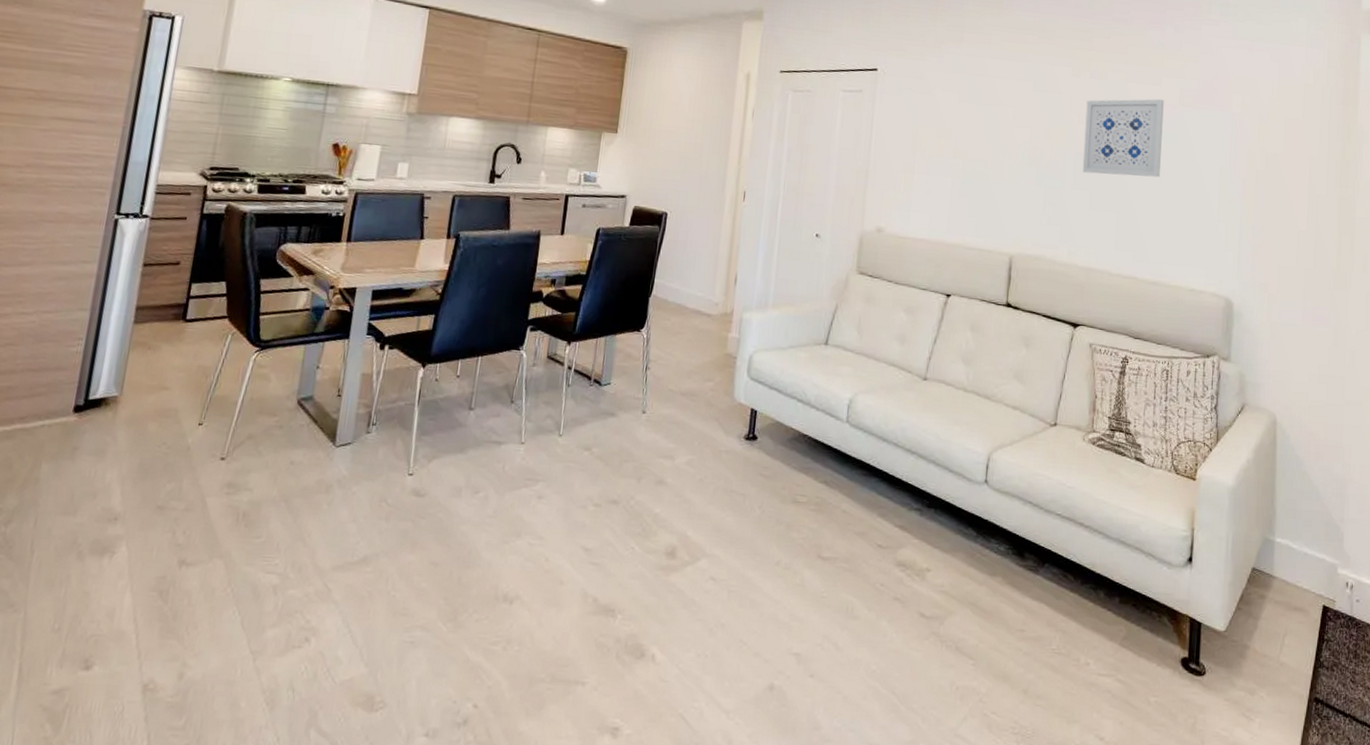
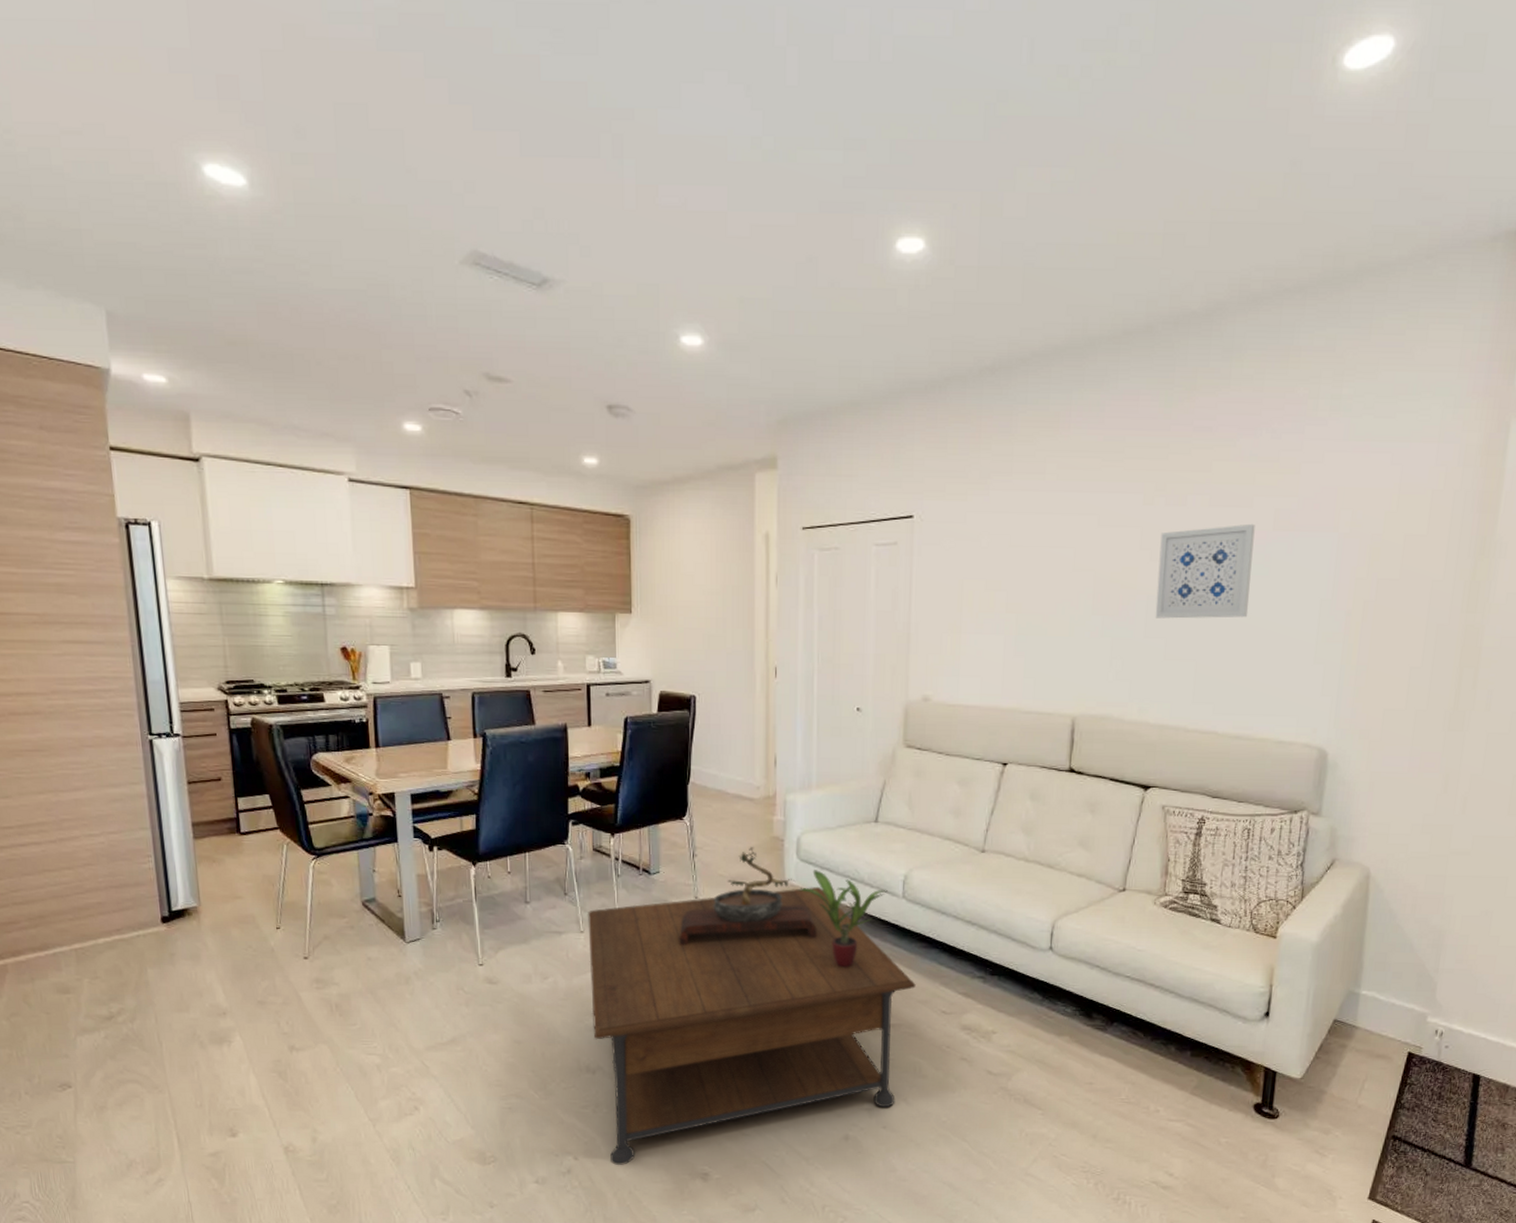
coffee table: none [513,406,854,716] -> present [587,886,916,1165]
bonsai tree: none [620,363,760,463] -> present [679,847,817,946]
potted plant: none [744,389,832,494] -> present [797,870,888,968]

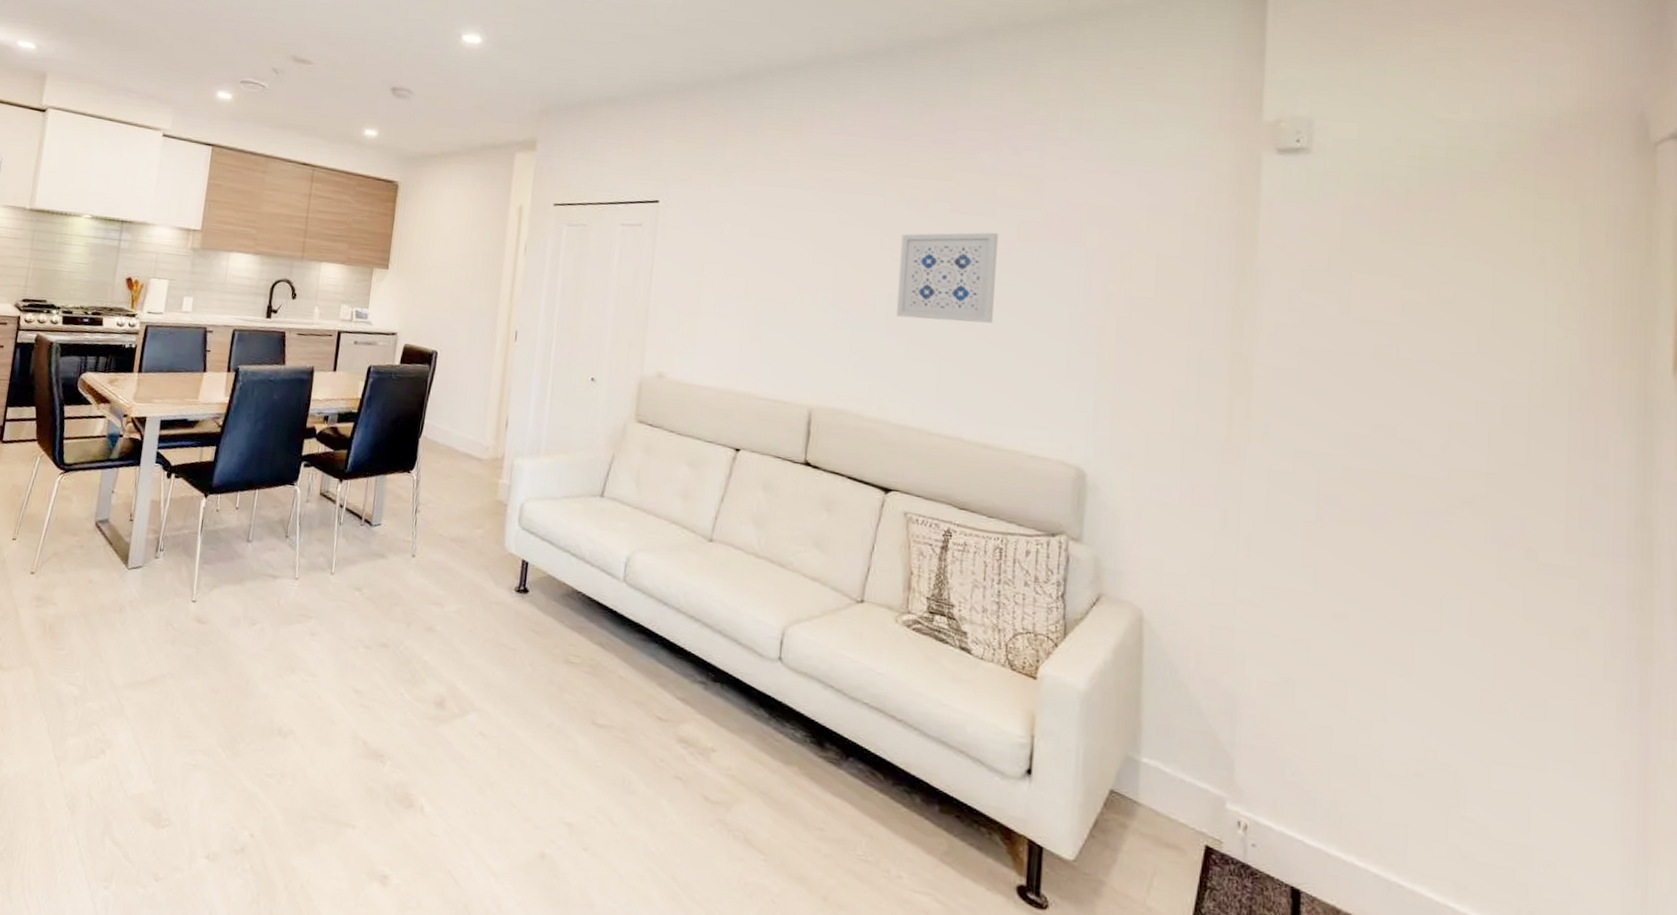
coffee table: present [587,886,916,1165] -> none [287,556,631,852]
bonsai tree: present [679,847,817,946] -> none [390,509,531,615]
potted plant: present [797,870,888,968] -> none [515,540,608,653]

